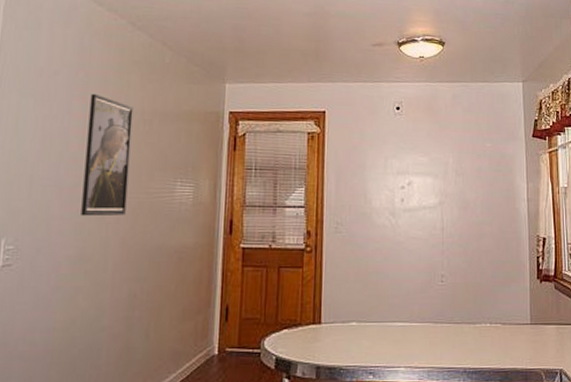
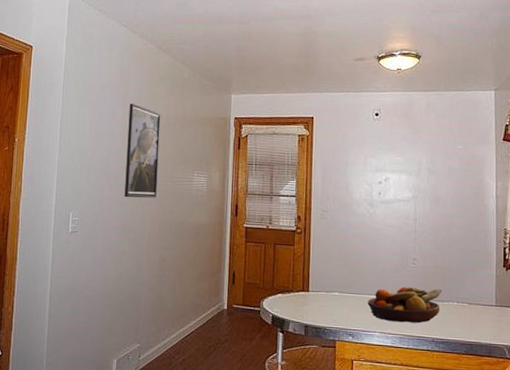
fruit bowl: none [390,308,474,353] -> present [367,286,442,323]

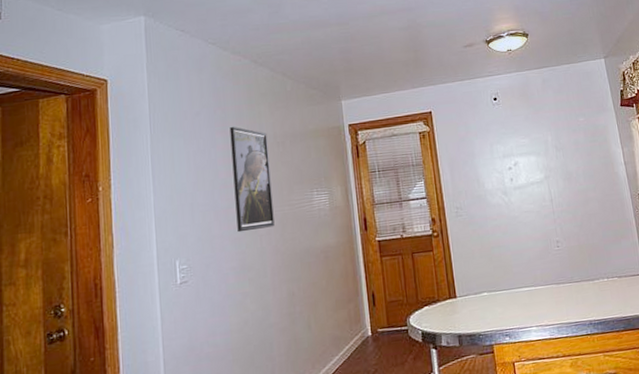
fruit bowl: present [367,286,442,323] -> none [518,267,592,312]

